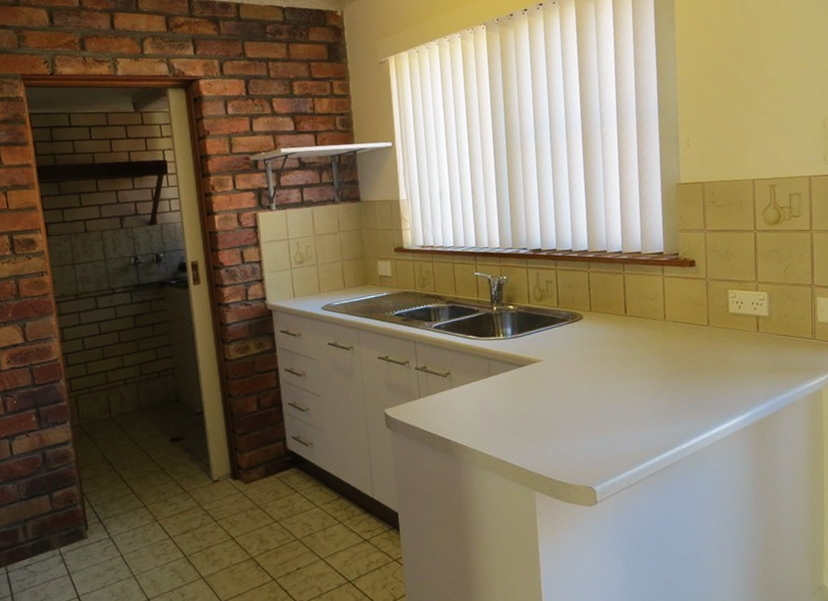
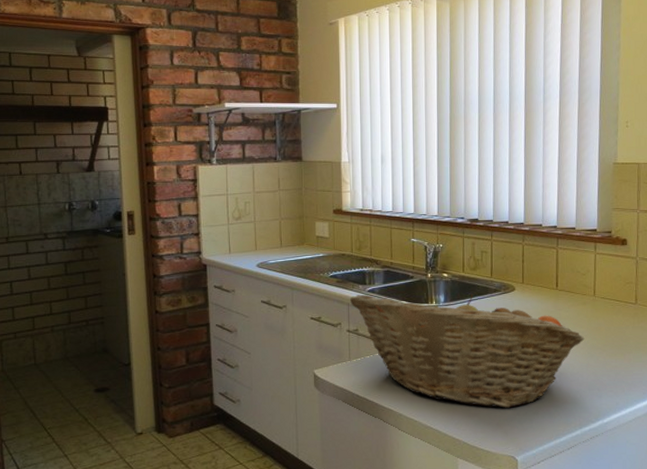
fruit basket: none [417,324,658,438] -> present [350,293,585,408]

